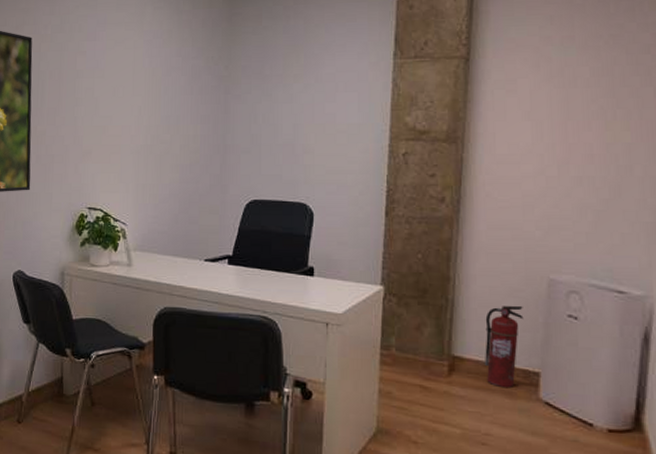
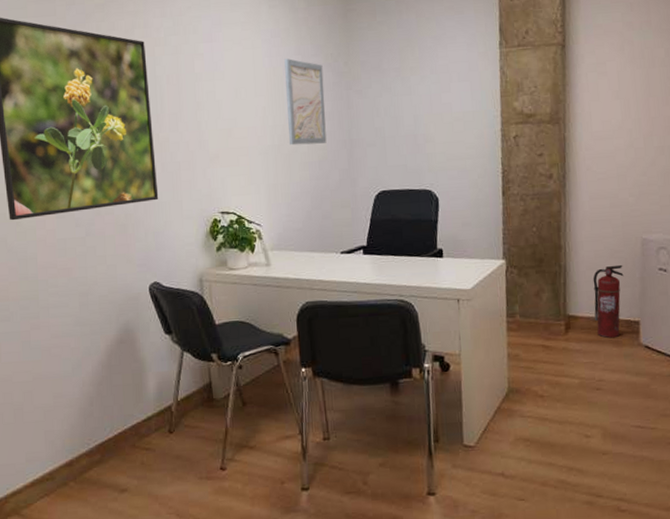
wall art: none [162,60,202,147] -> present [284,58,327,146]

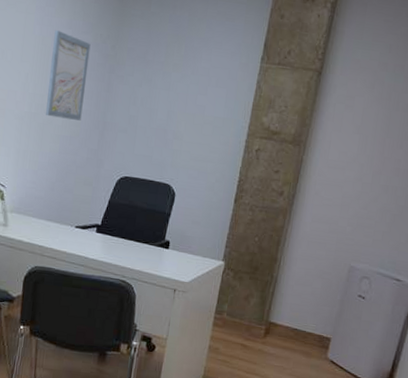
fire extinguisher: present [593,264,624,339] -> none [292,284,328,349]

